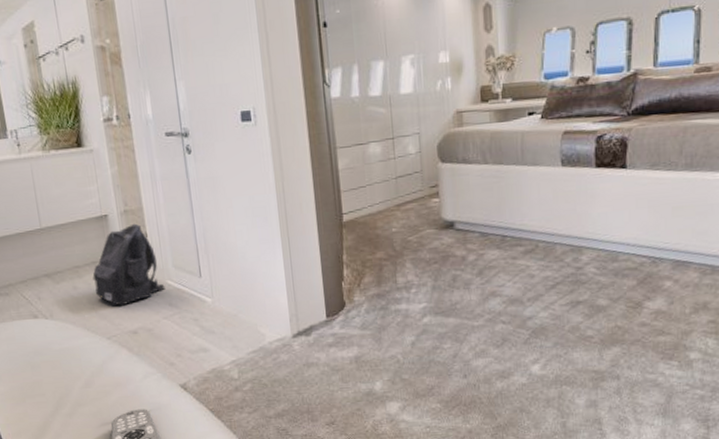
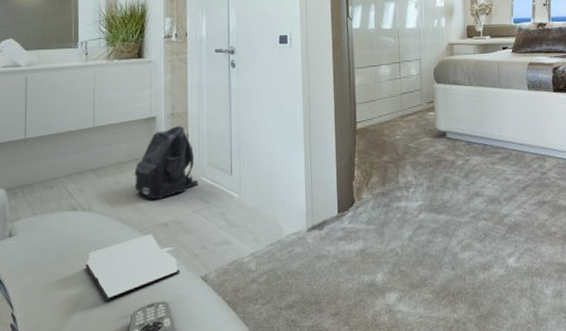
book: none [56,341,157,408] -> present [85,234,181,300]

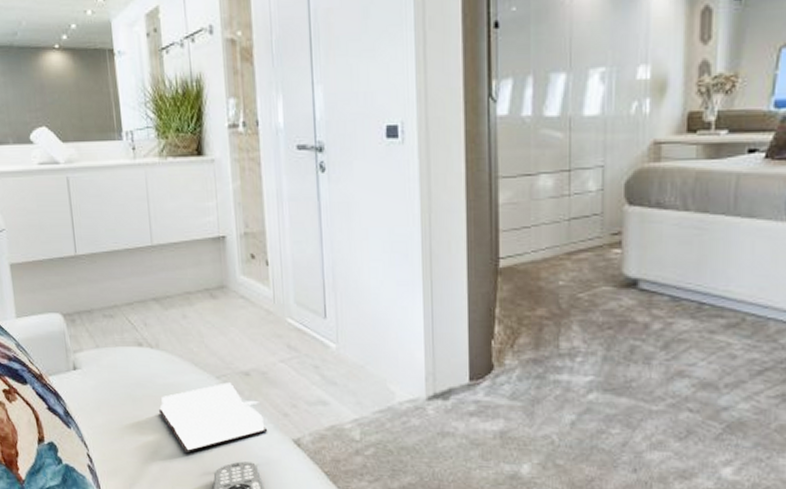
backpack: present [134,125,199,200] -> none [204,249,284,343]

